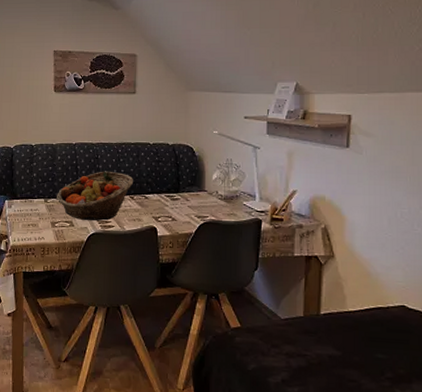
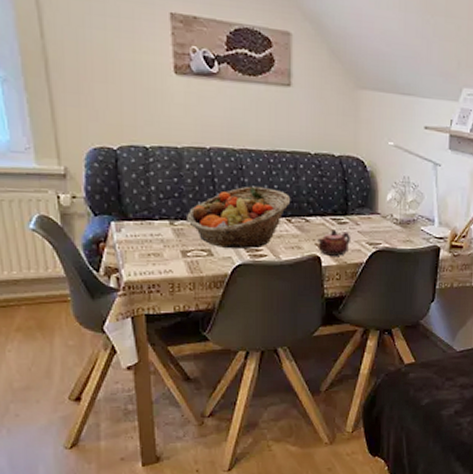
teapot: none [155,204,181,227] -> present [318,228,350,256]

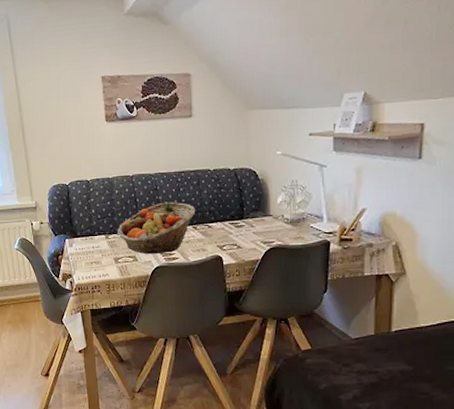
teapot: present [318,228,350,256] -> none [219,231,247,255]

